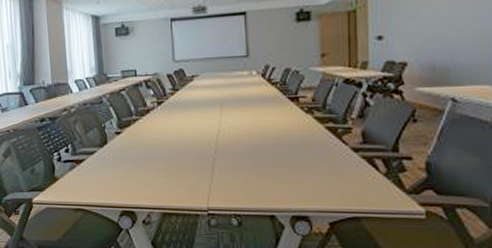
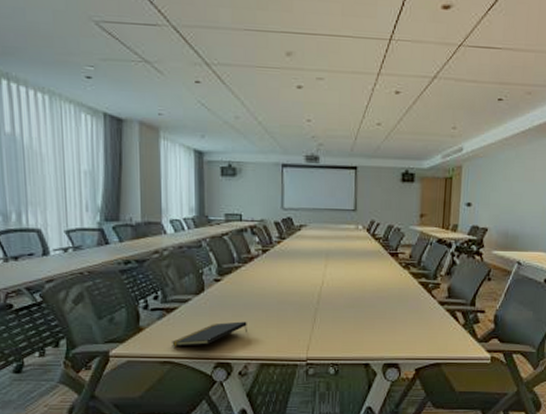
notepad: none [82,172,148,195] -> present [172,321,247,346]

